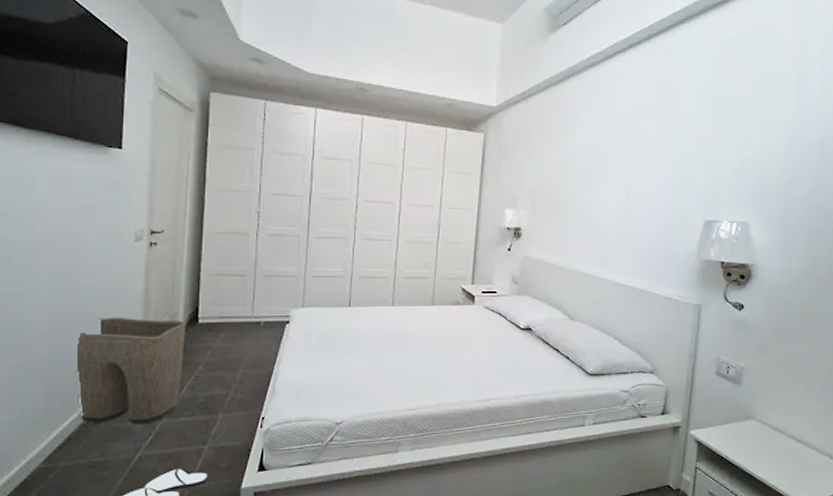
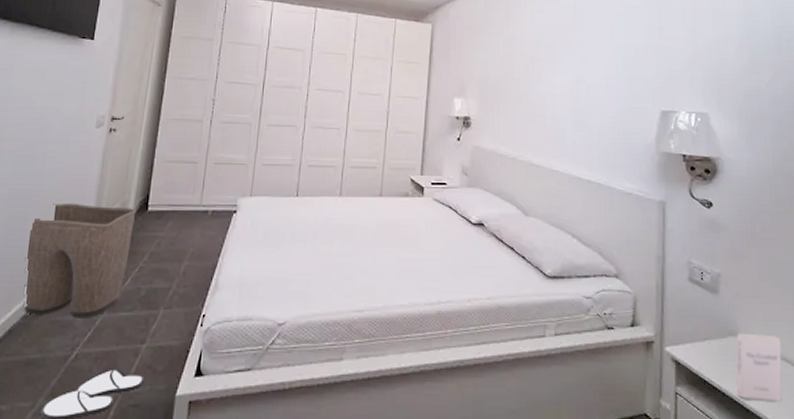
book: none [747,416,791,471] -> present [736,333,782,402]

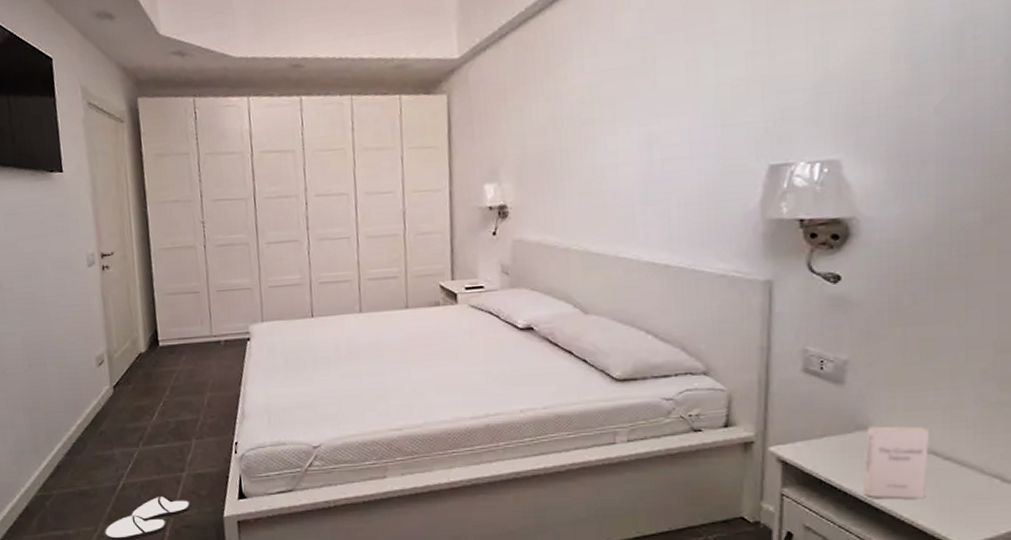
laundry basket: present [23,203,136,319] -> none [52,345,151,453]

